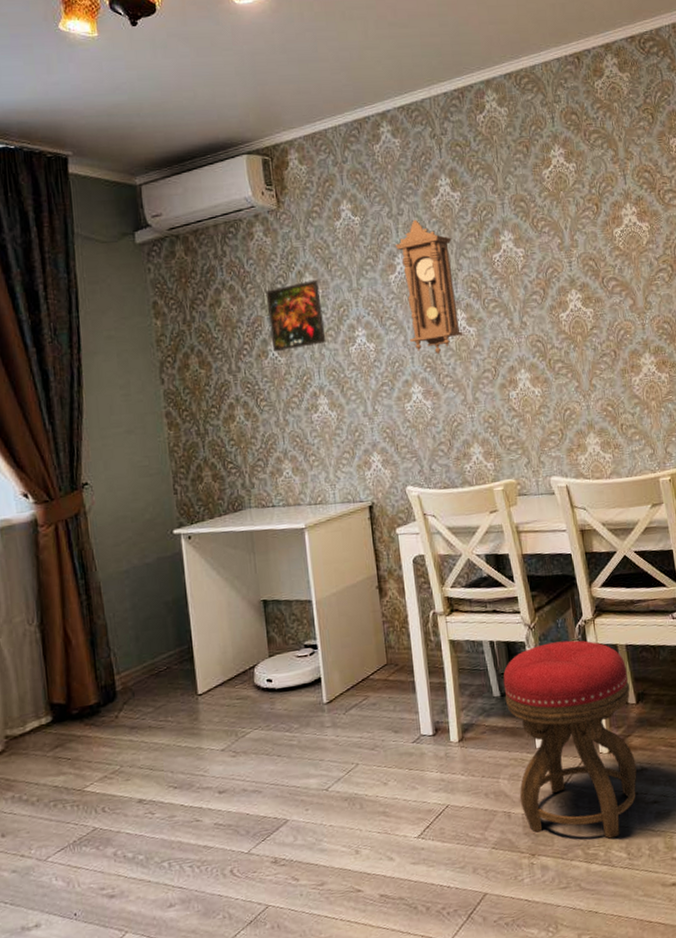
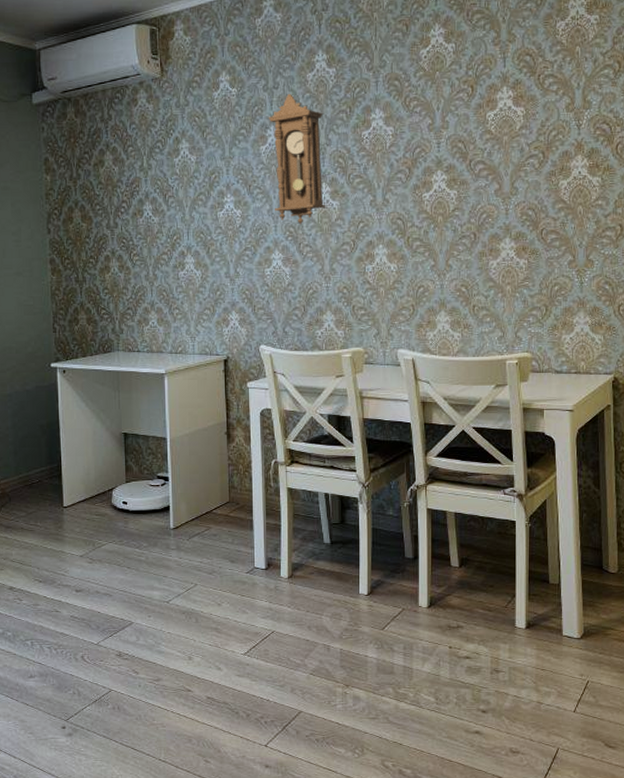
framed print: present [265,279,326,352] -> none [145,146,197,212]
stool: present [503,640,637,839] -> none [334,502,454,683]

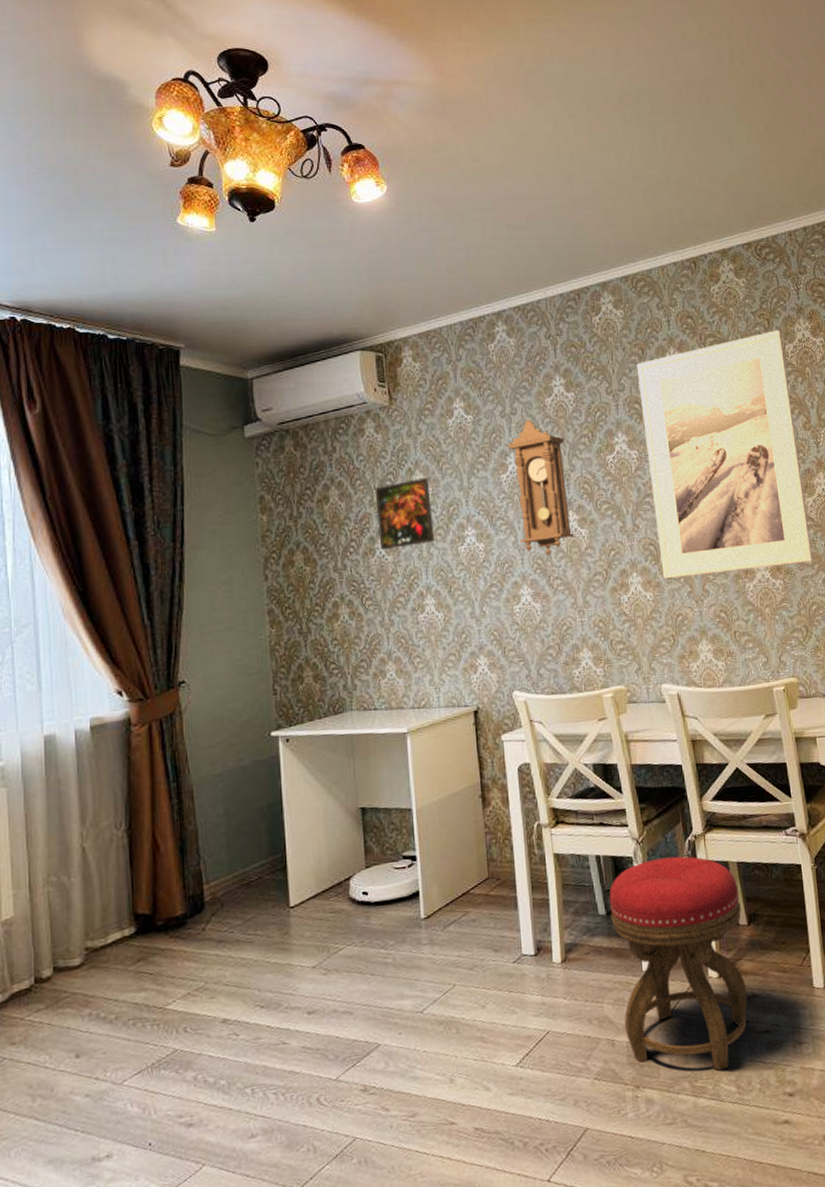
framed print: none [145,146,197,212] -> present [375,477,435,550]
stool: none [334,502,454,683] -> present [609,856,748,1071]
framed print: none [399,6,561,252] -> present [636,330,813,579]

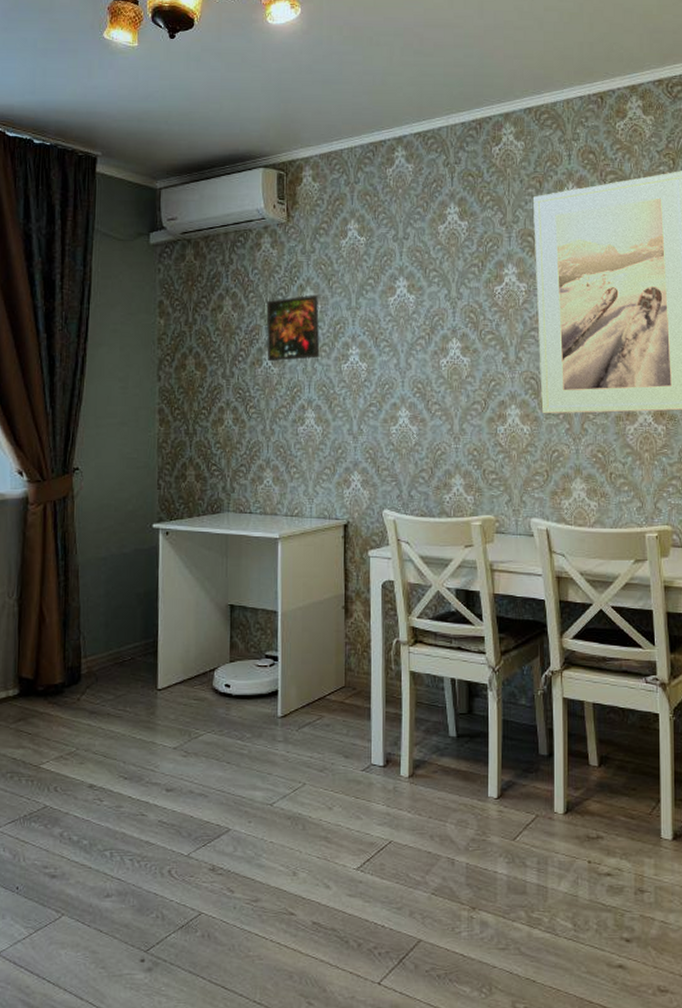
pendulum clock: present [507,419,575,556] -> none [397,244,456,381]
stool: present [609,856,748,1071] -> none [461,689,593,905]

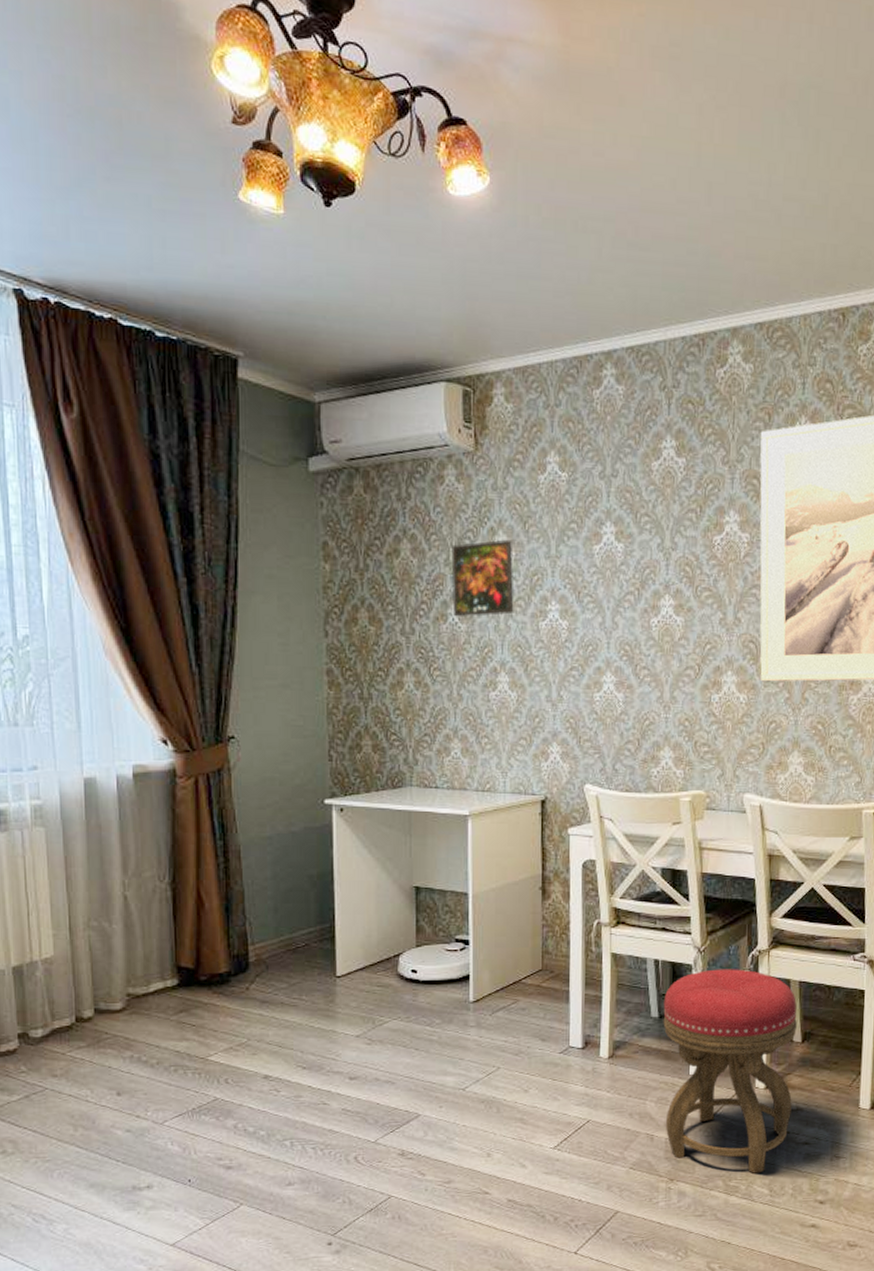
stool: none [461,689,593,905] -> present [663,969,797,1174]

